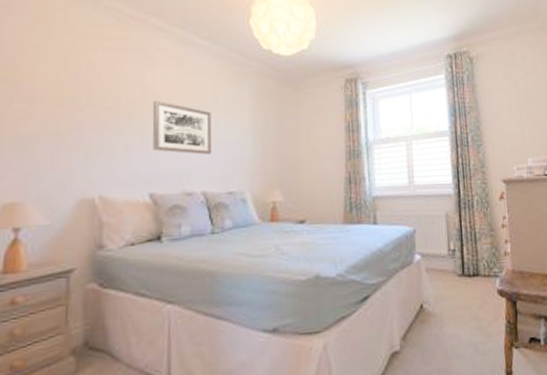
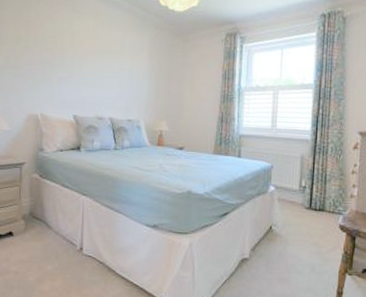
wall art: present [152,100,211,155] -> none [77,44,119,89]

